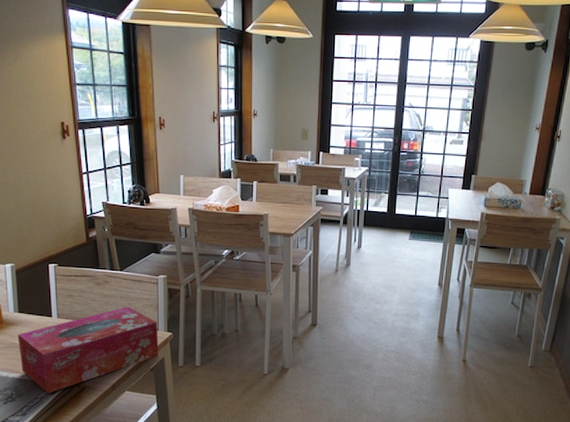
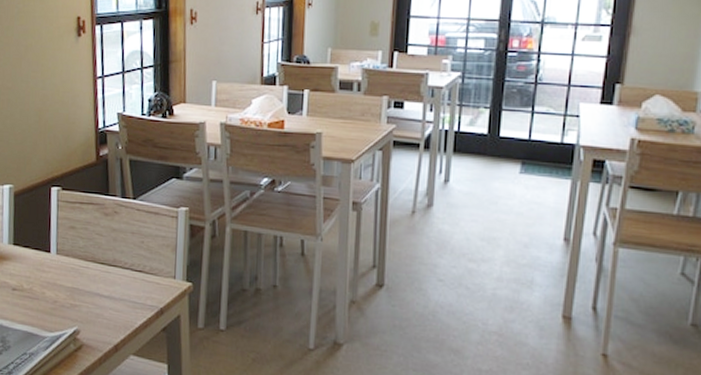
tissue box: present [17,307,159,394] -> none [10,245,175,350]

